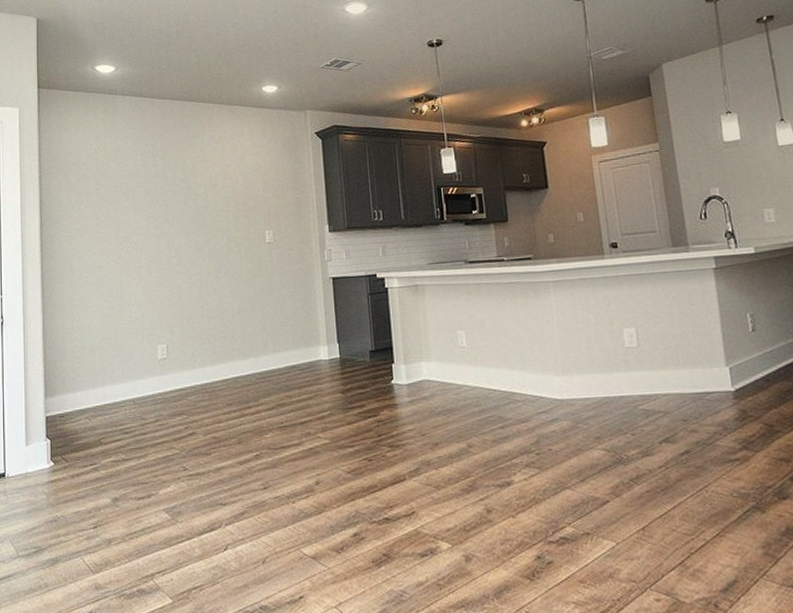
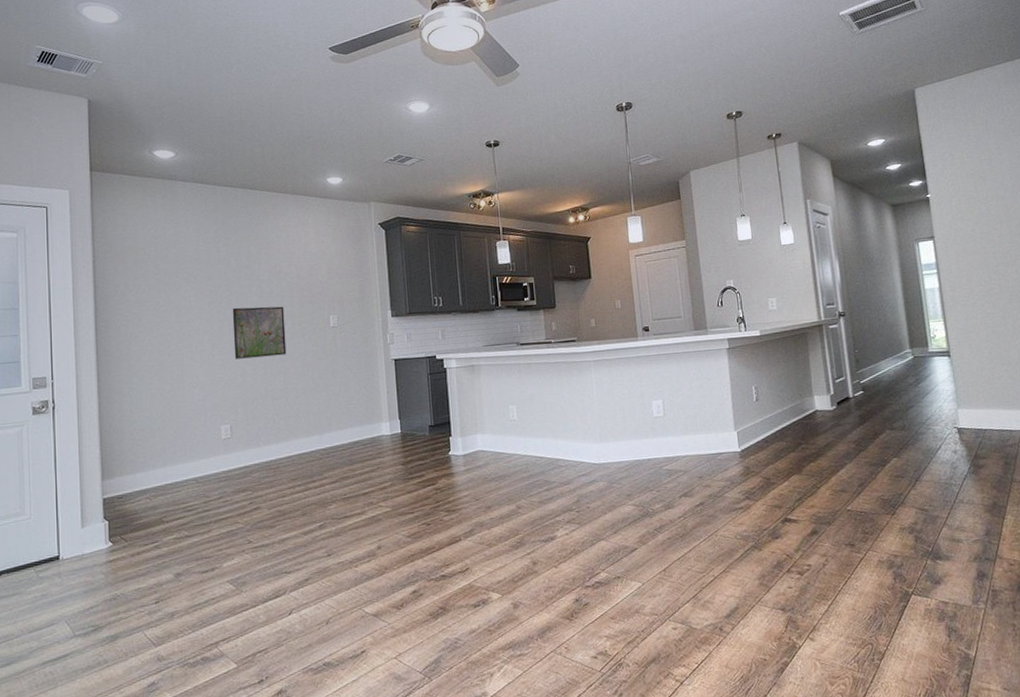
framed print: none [169,221,222,276] -> present [232,306,287,359]

